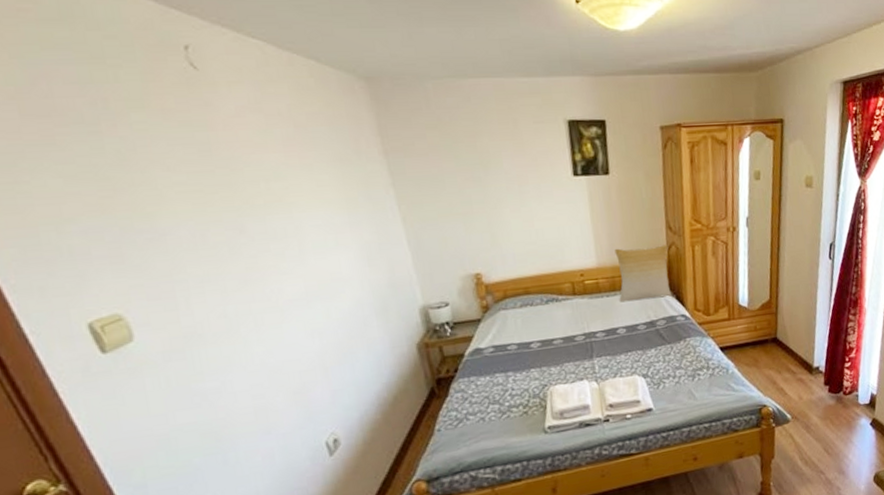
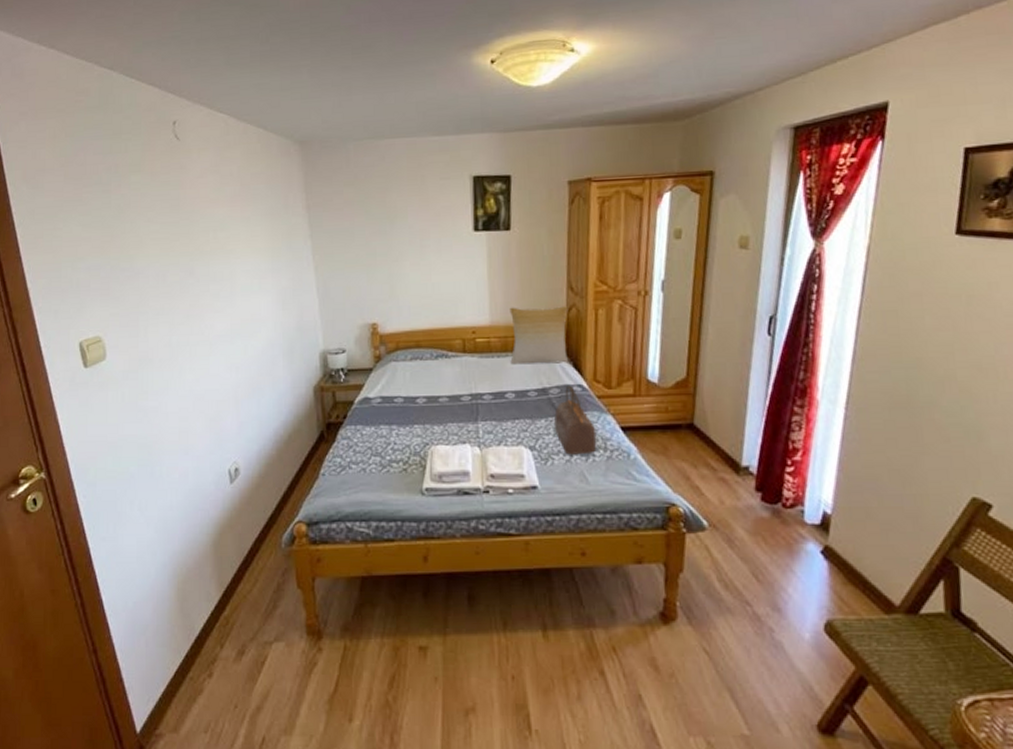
handbag: none [662,316,701,378] -> present [553,385,597,455]

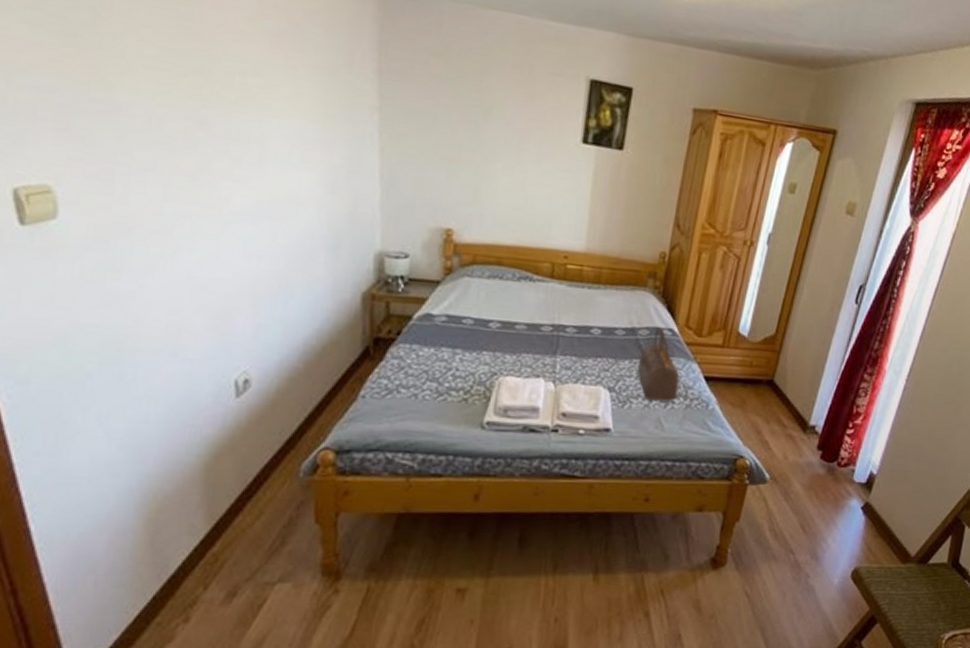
pillow: present [509,306,569,365] -> none [601,235,672,305]

